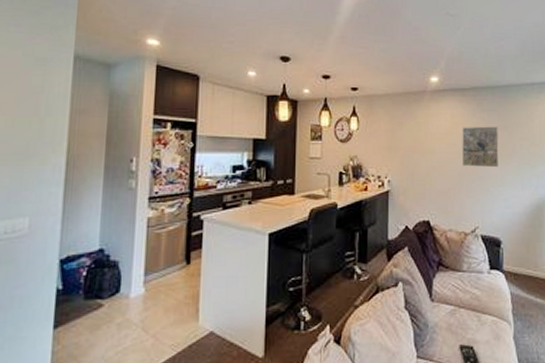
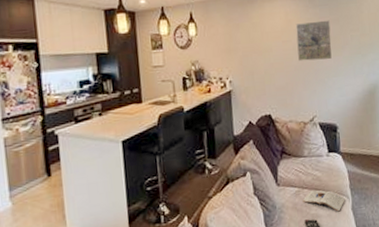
magazine: none [458,310,506,339] -> present [302,190,345,212]

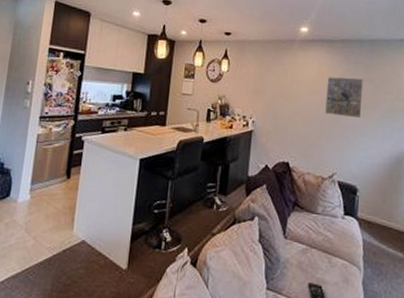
magazine: present [302,190,345,212] -> none [309,251,356,283]

